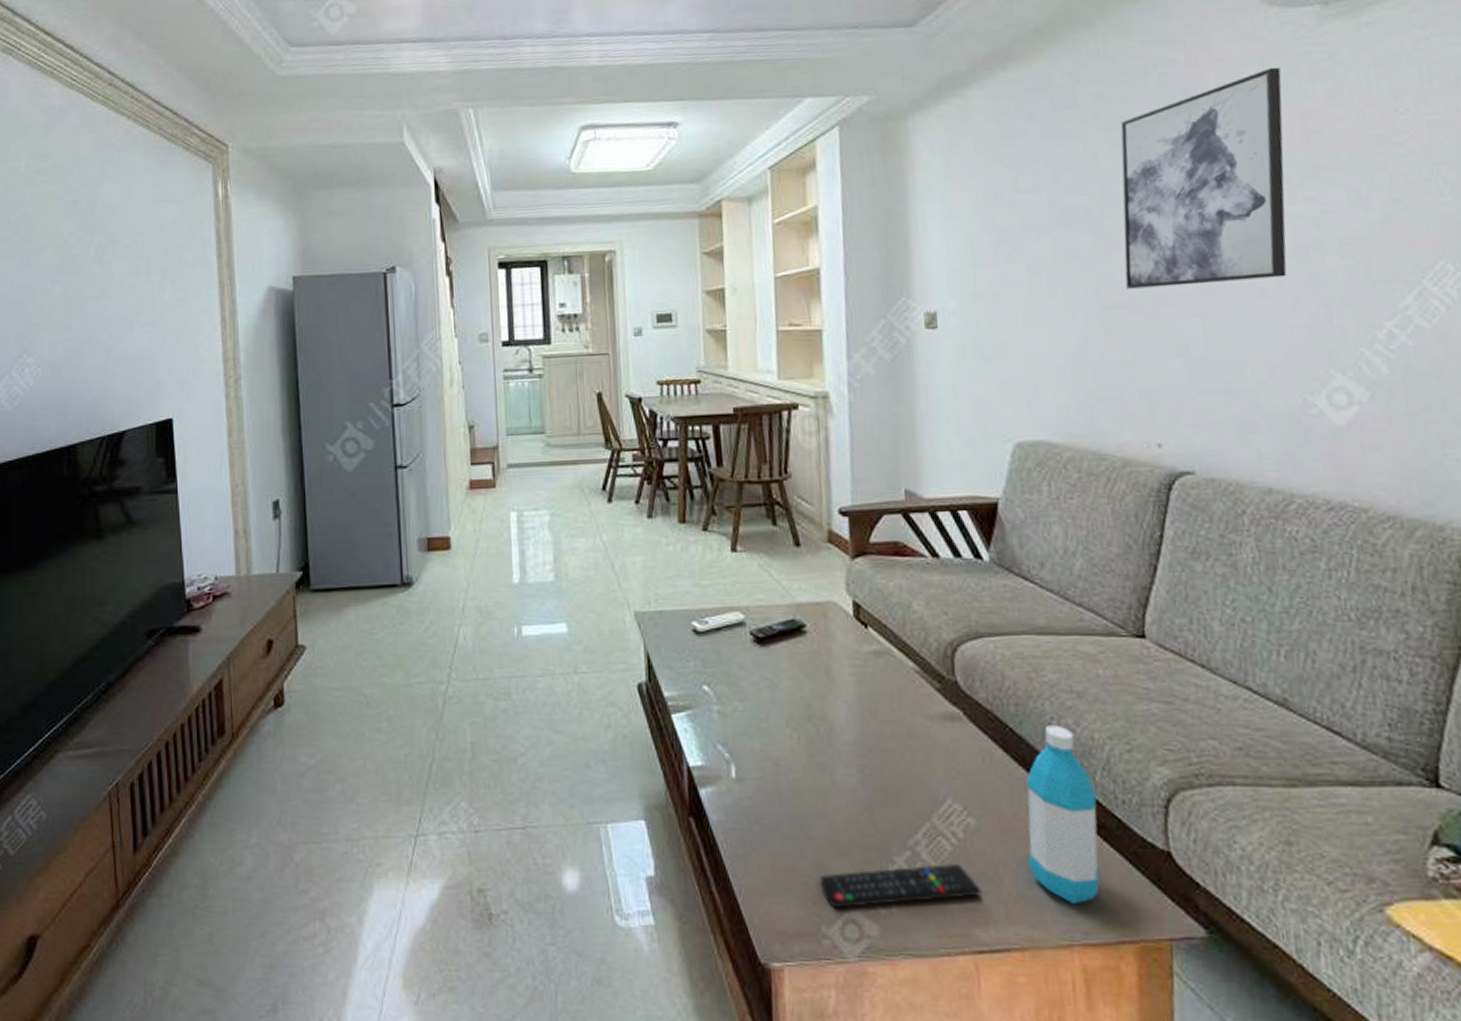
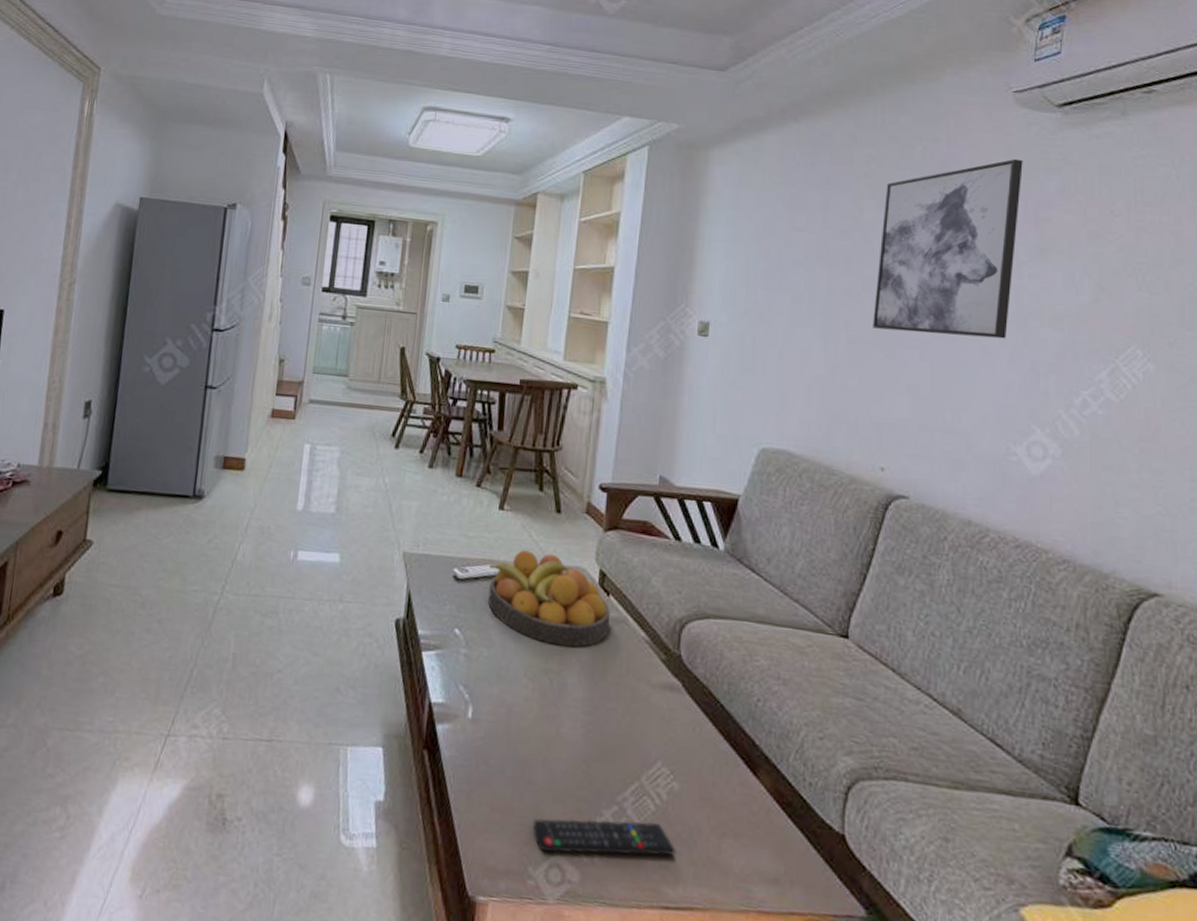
fruit bowl: none [730,591,873,689] -> present [488,550,610,647]
water bottle: present [1026,725,1100,905] -> none [721,706,789,874]

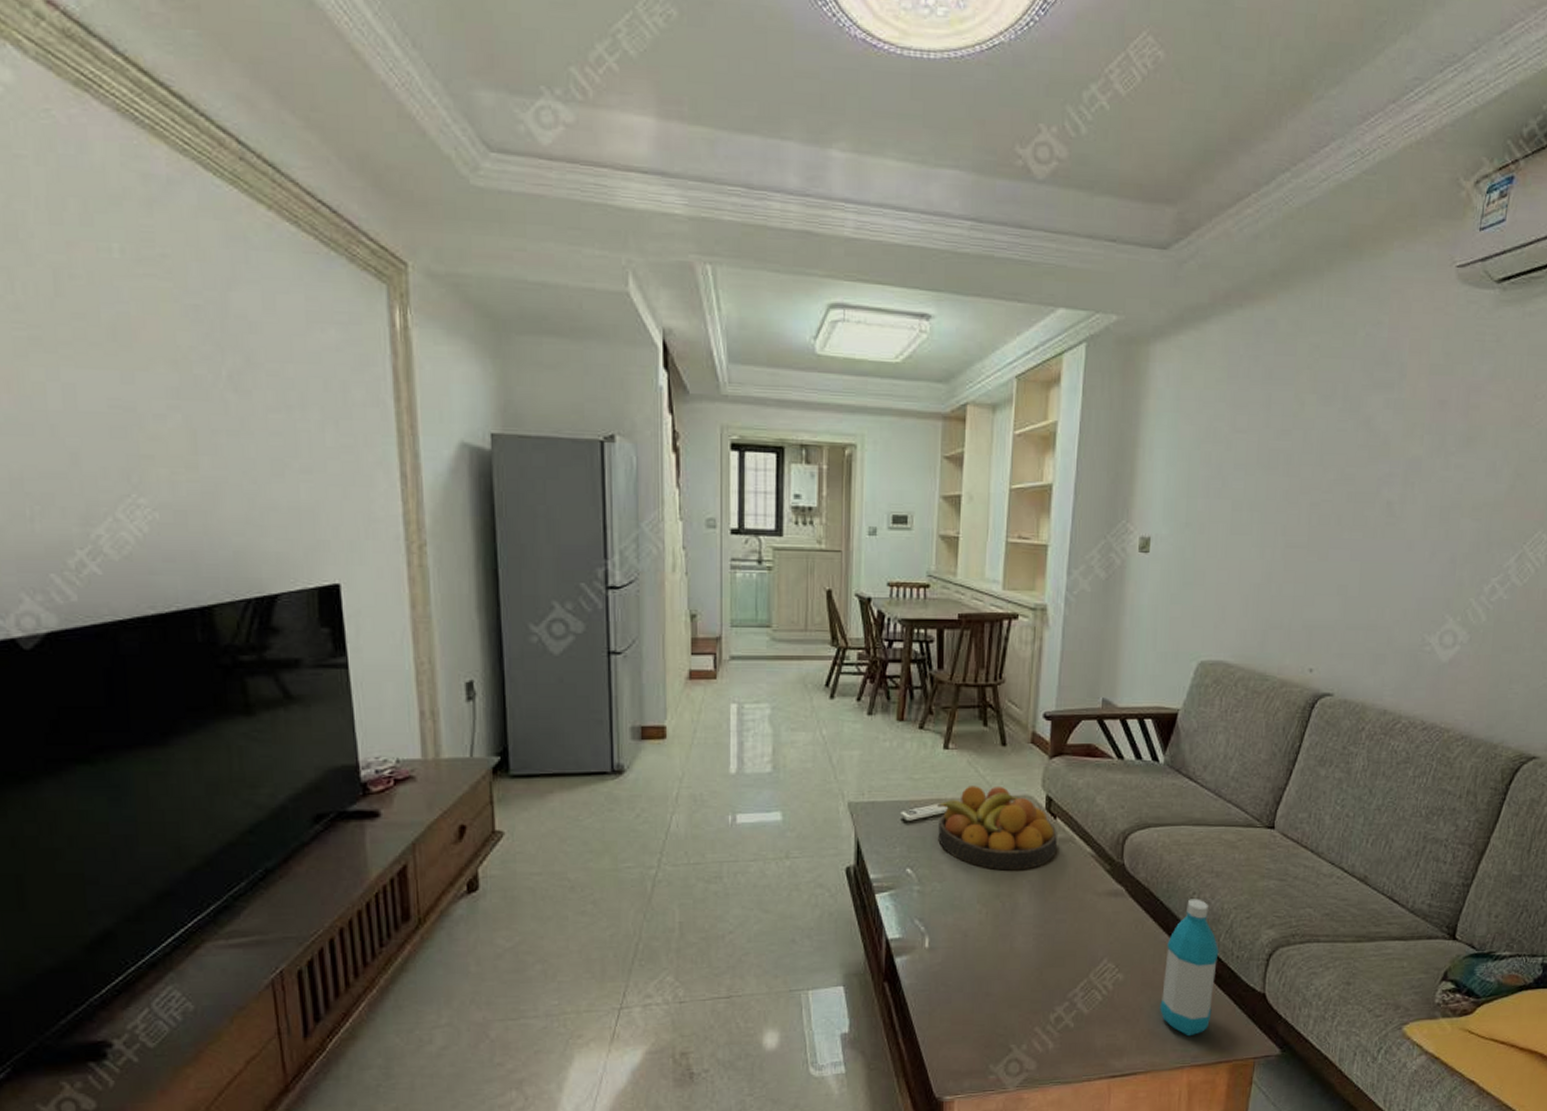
remote control: present [532,818,676,857] -> none [992,1009,1121,1051]
water bottle: none [721,706,789,874] -> present [1160,899,1219,1037]
wall art: present [872,158,1023,339] -> none [1308,342,1460,533]

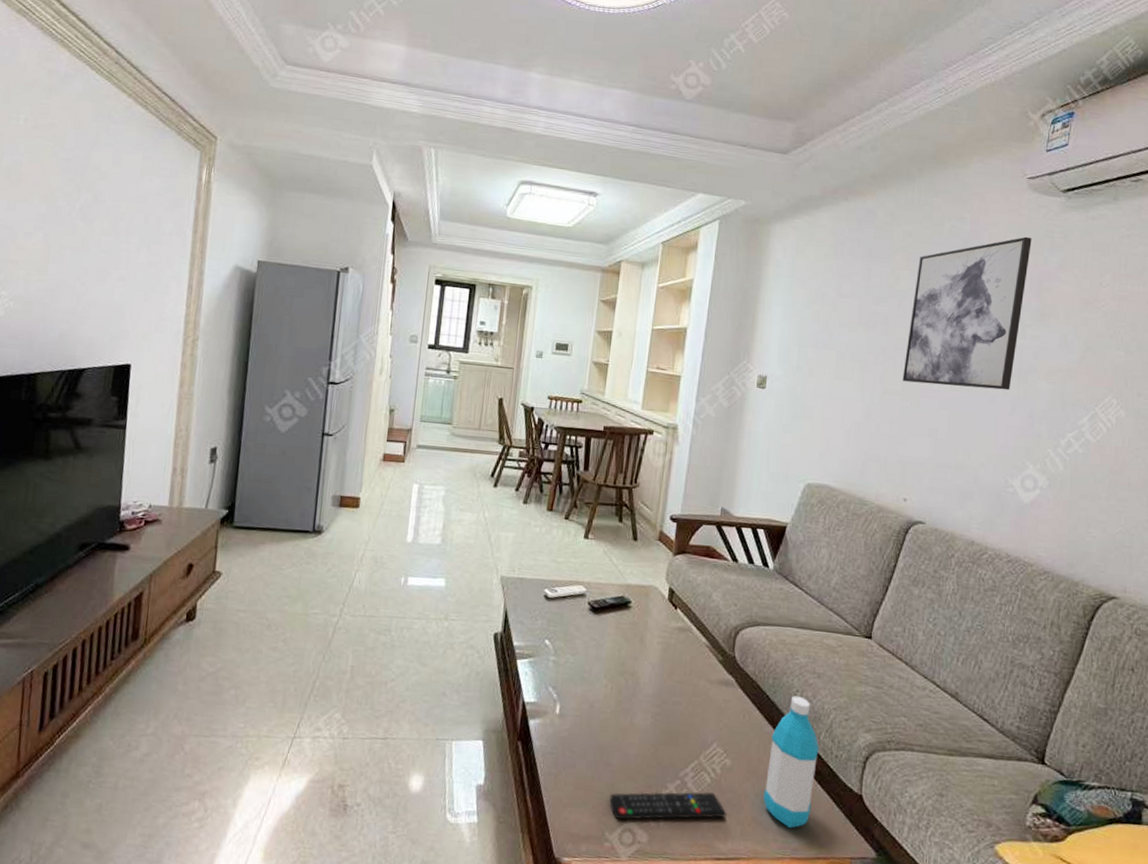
fruit bowl: present [937,785,1057,871] -> none [574,572,677,653]
remote control: none [992,1009,1121,1051] -> present [609,791,727,820]
wall art: none [1308,342,1460,533] -> present [902,236,1032,390]

